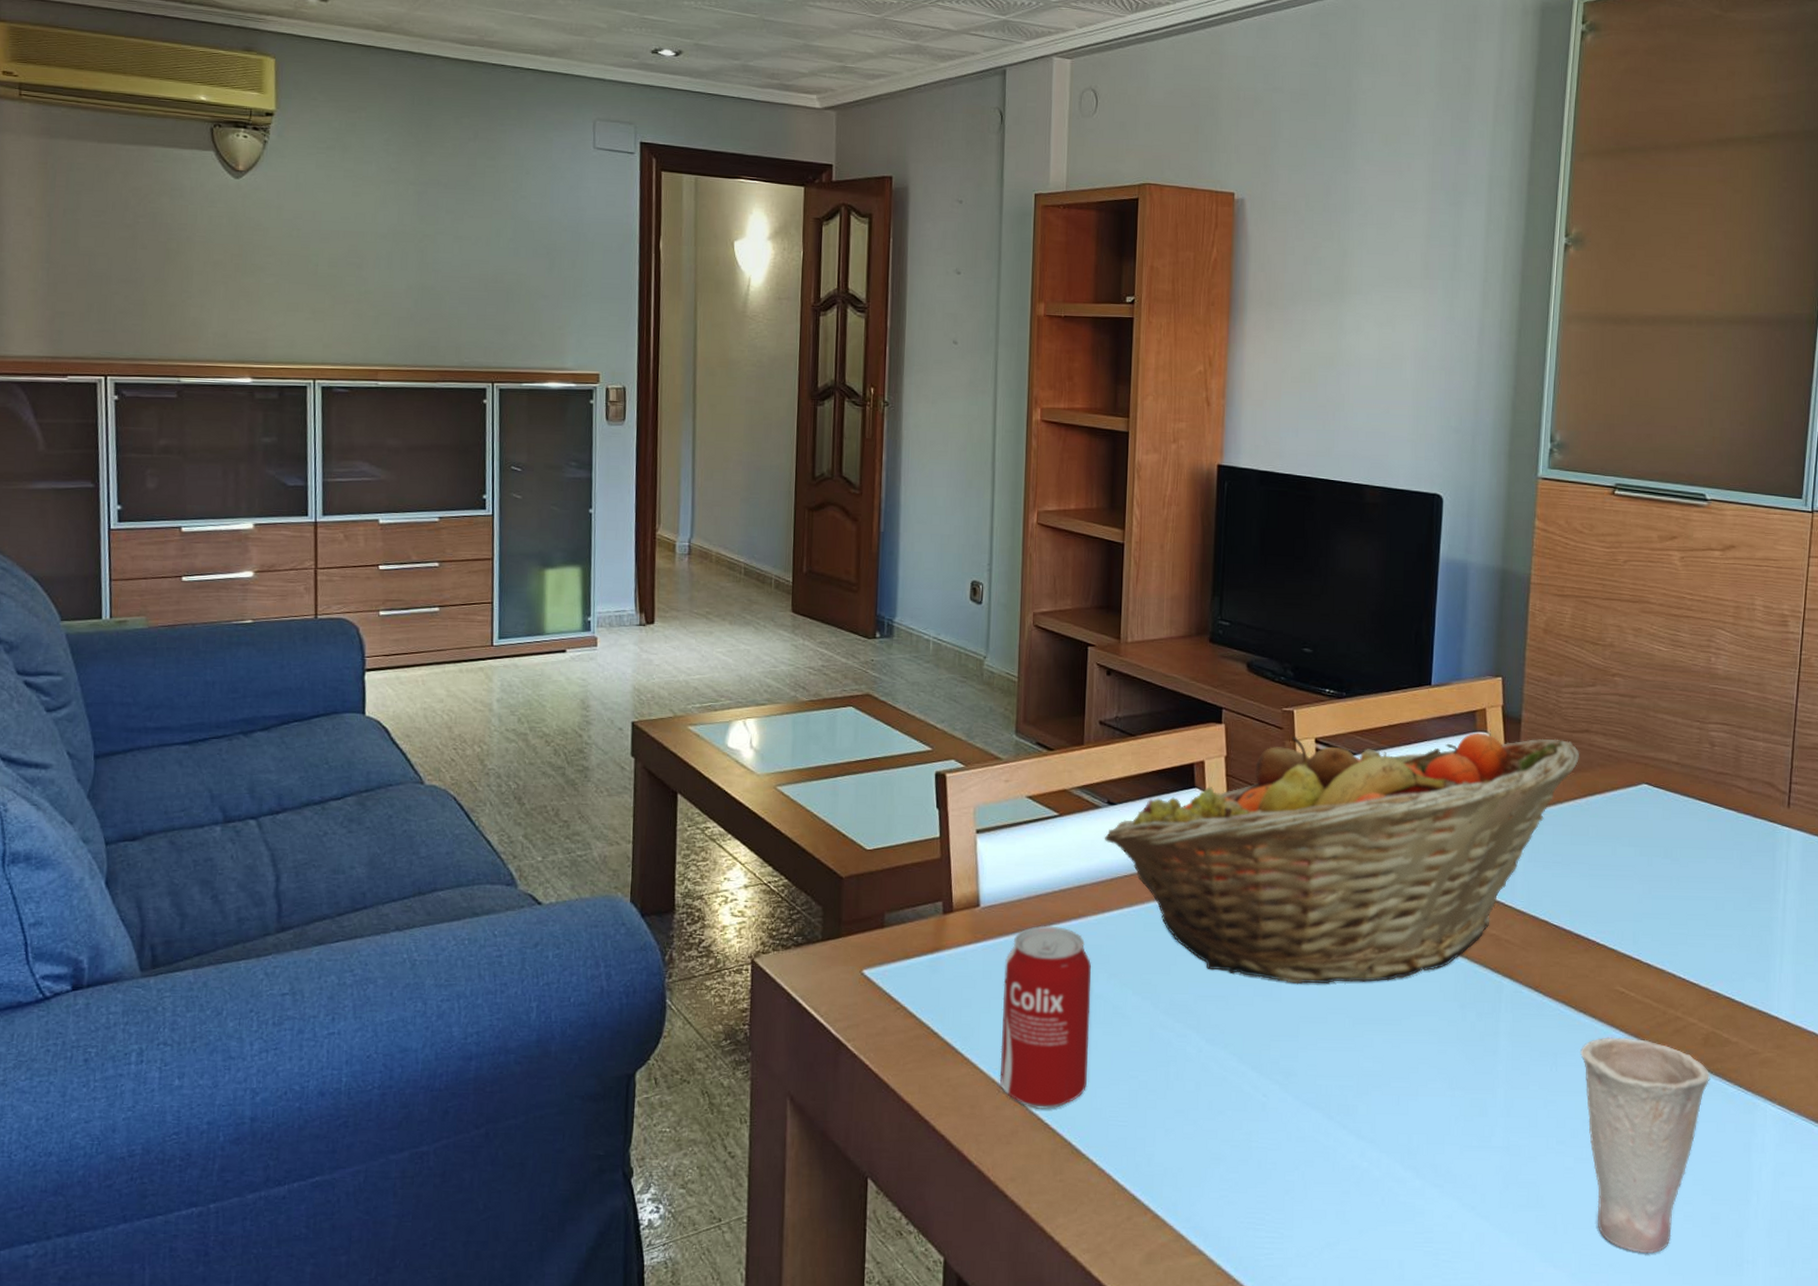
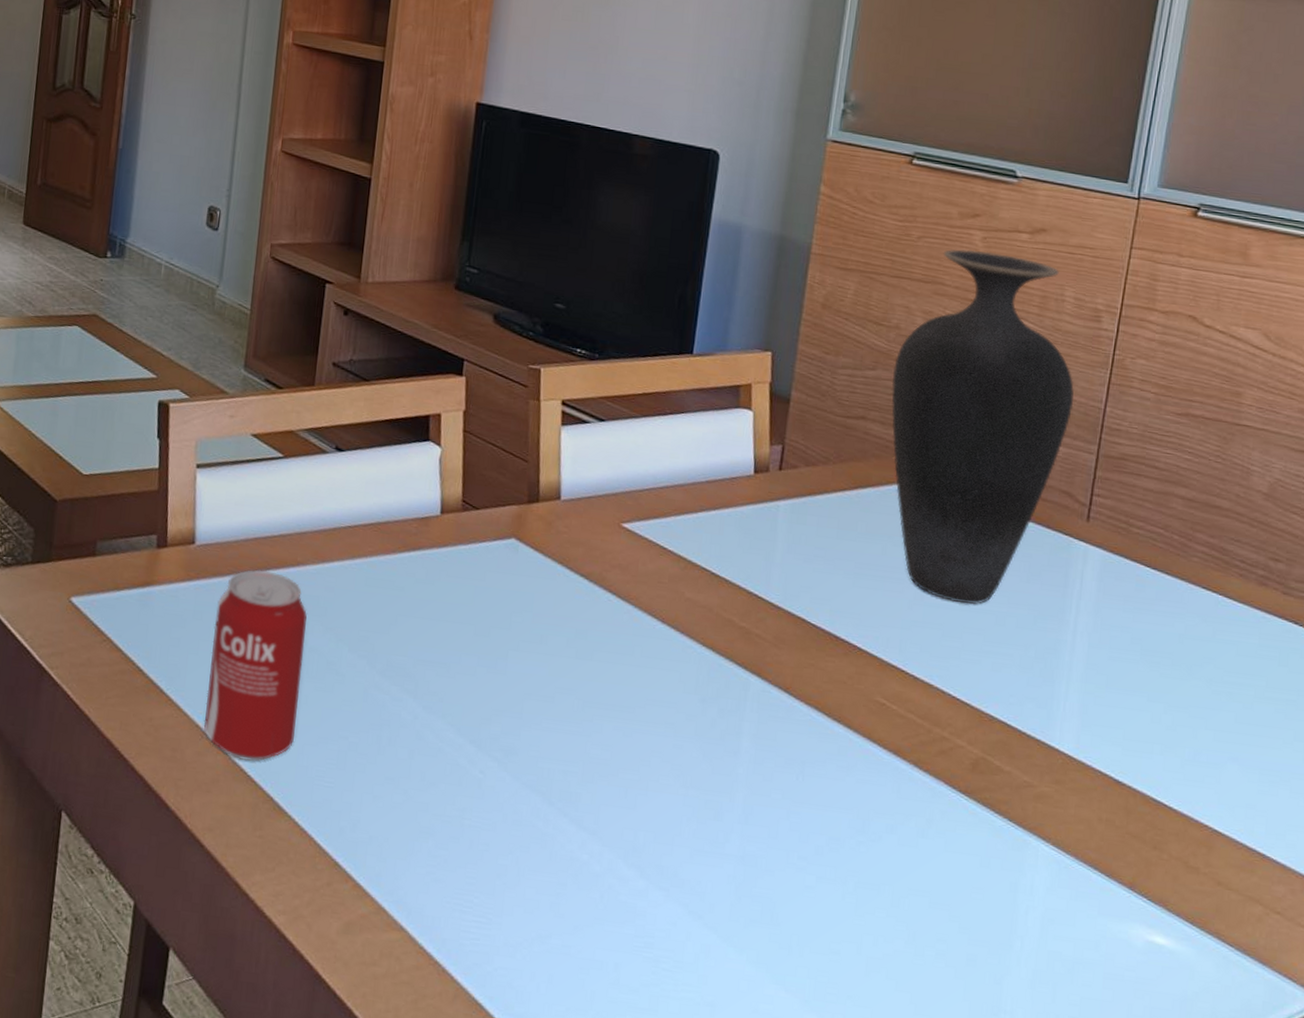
fruit basket: present [1104,732,1579,985] -> none [329,395,853,665]
cup: present [1579,1037,1711,1253] -> none [830,750,977,990]
vase: none [1610,569,1770,893] -> present [891,249,1074,605]

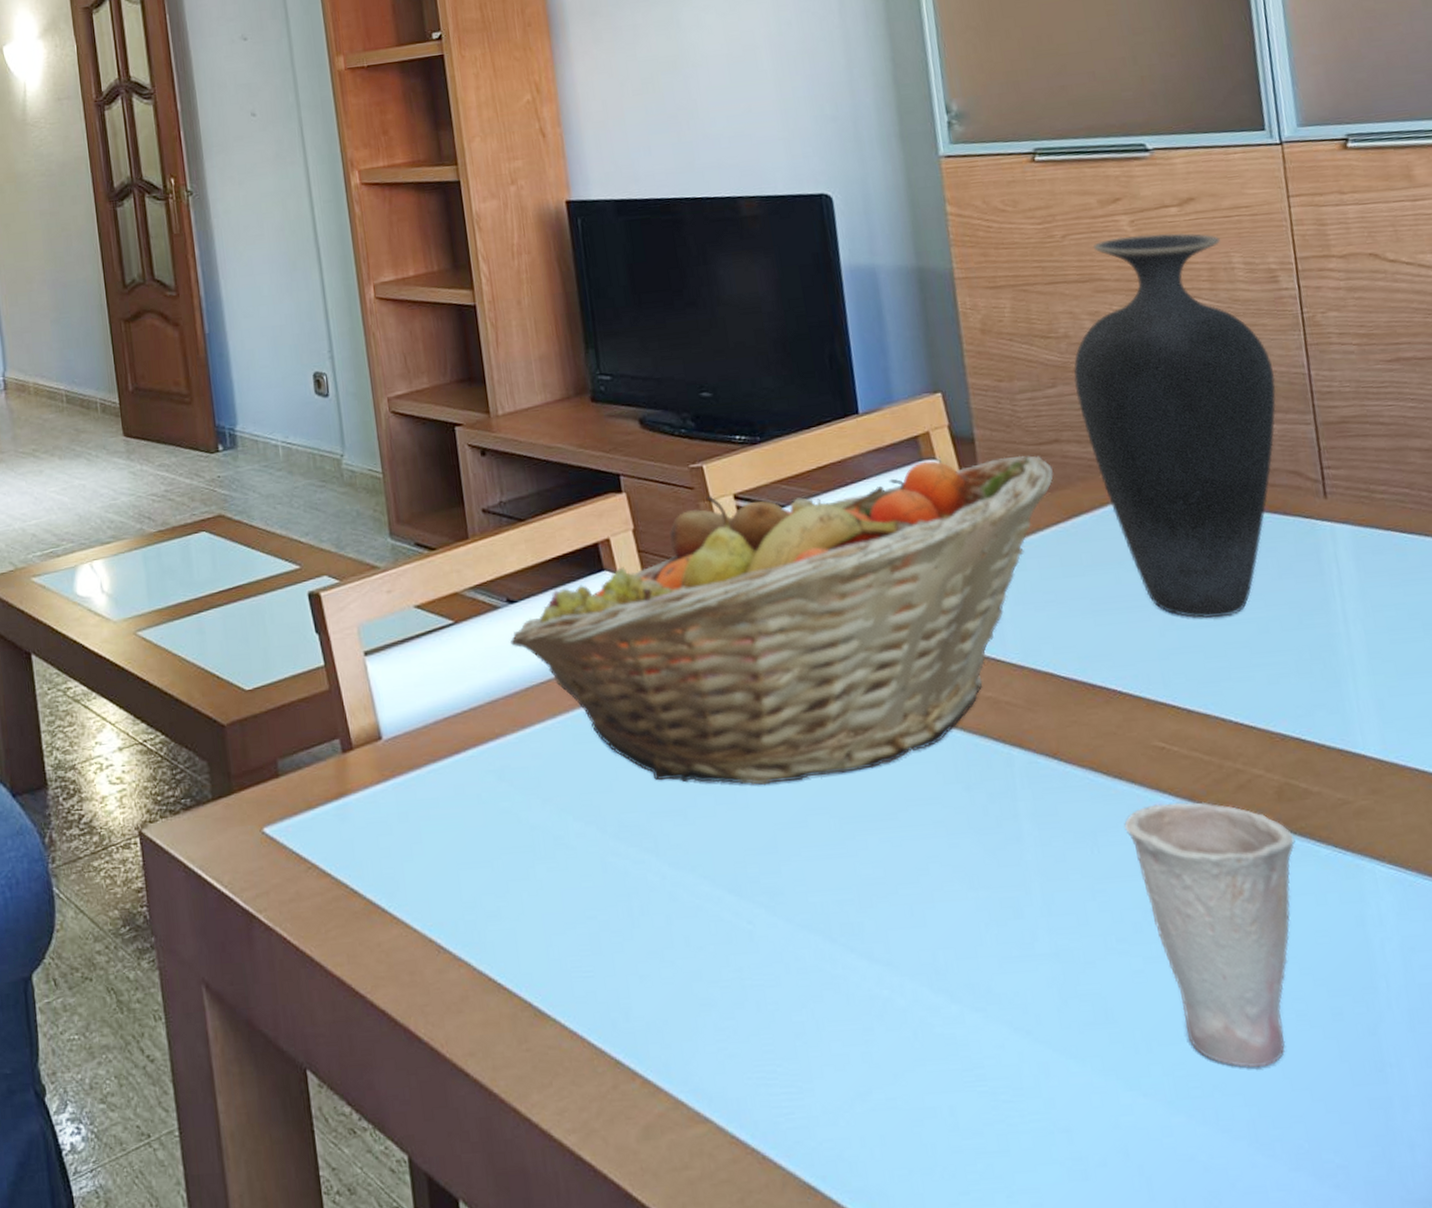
beverage can: present [204,569,307,762] -> none [421,751,539,968]
fruit basket: none [329,395,853,665] -> present [509,455,1054,786]
cup: none [830,750,977,990] -> present [1123,801,1295,1067]

